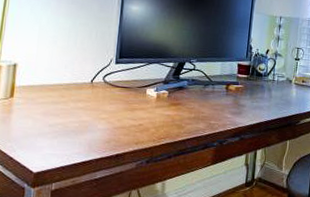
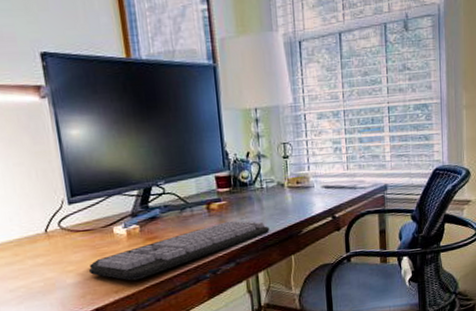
keyboard: none [118,102,274,137] -> present [89,220,270,281]

